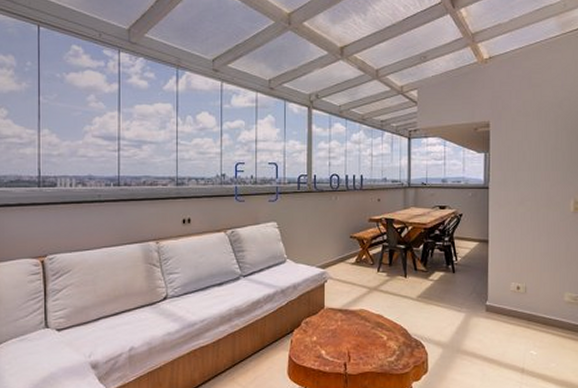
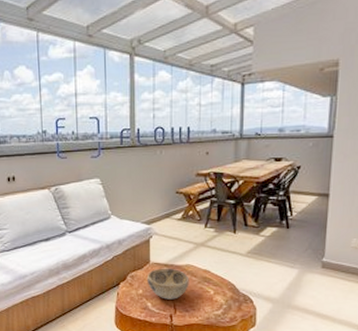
decorative bowl: none [321,313,363,347] -> present [146,268,189,299]

